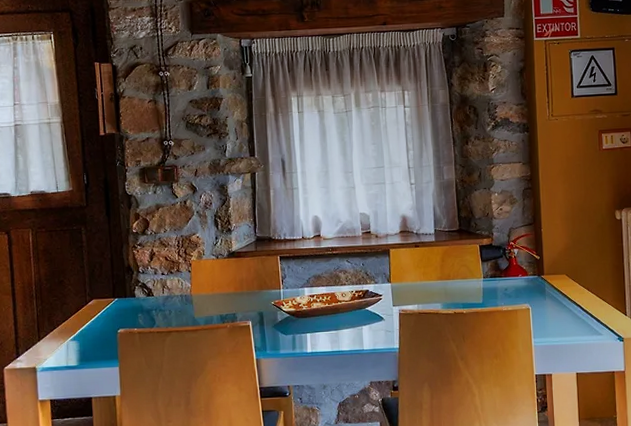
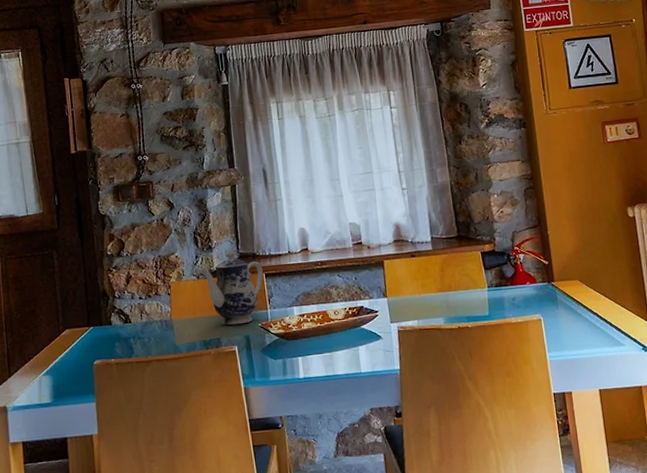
teapot: none [220,233,278,302] -> present [200,249,264,326]

